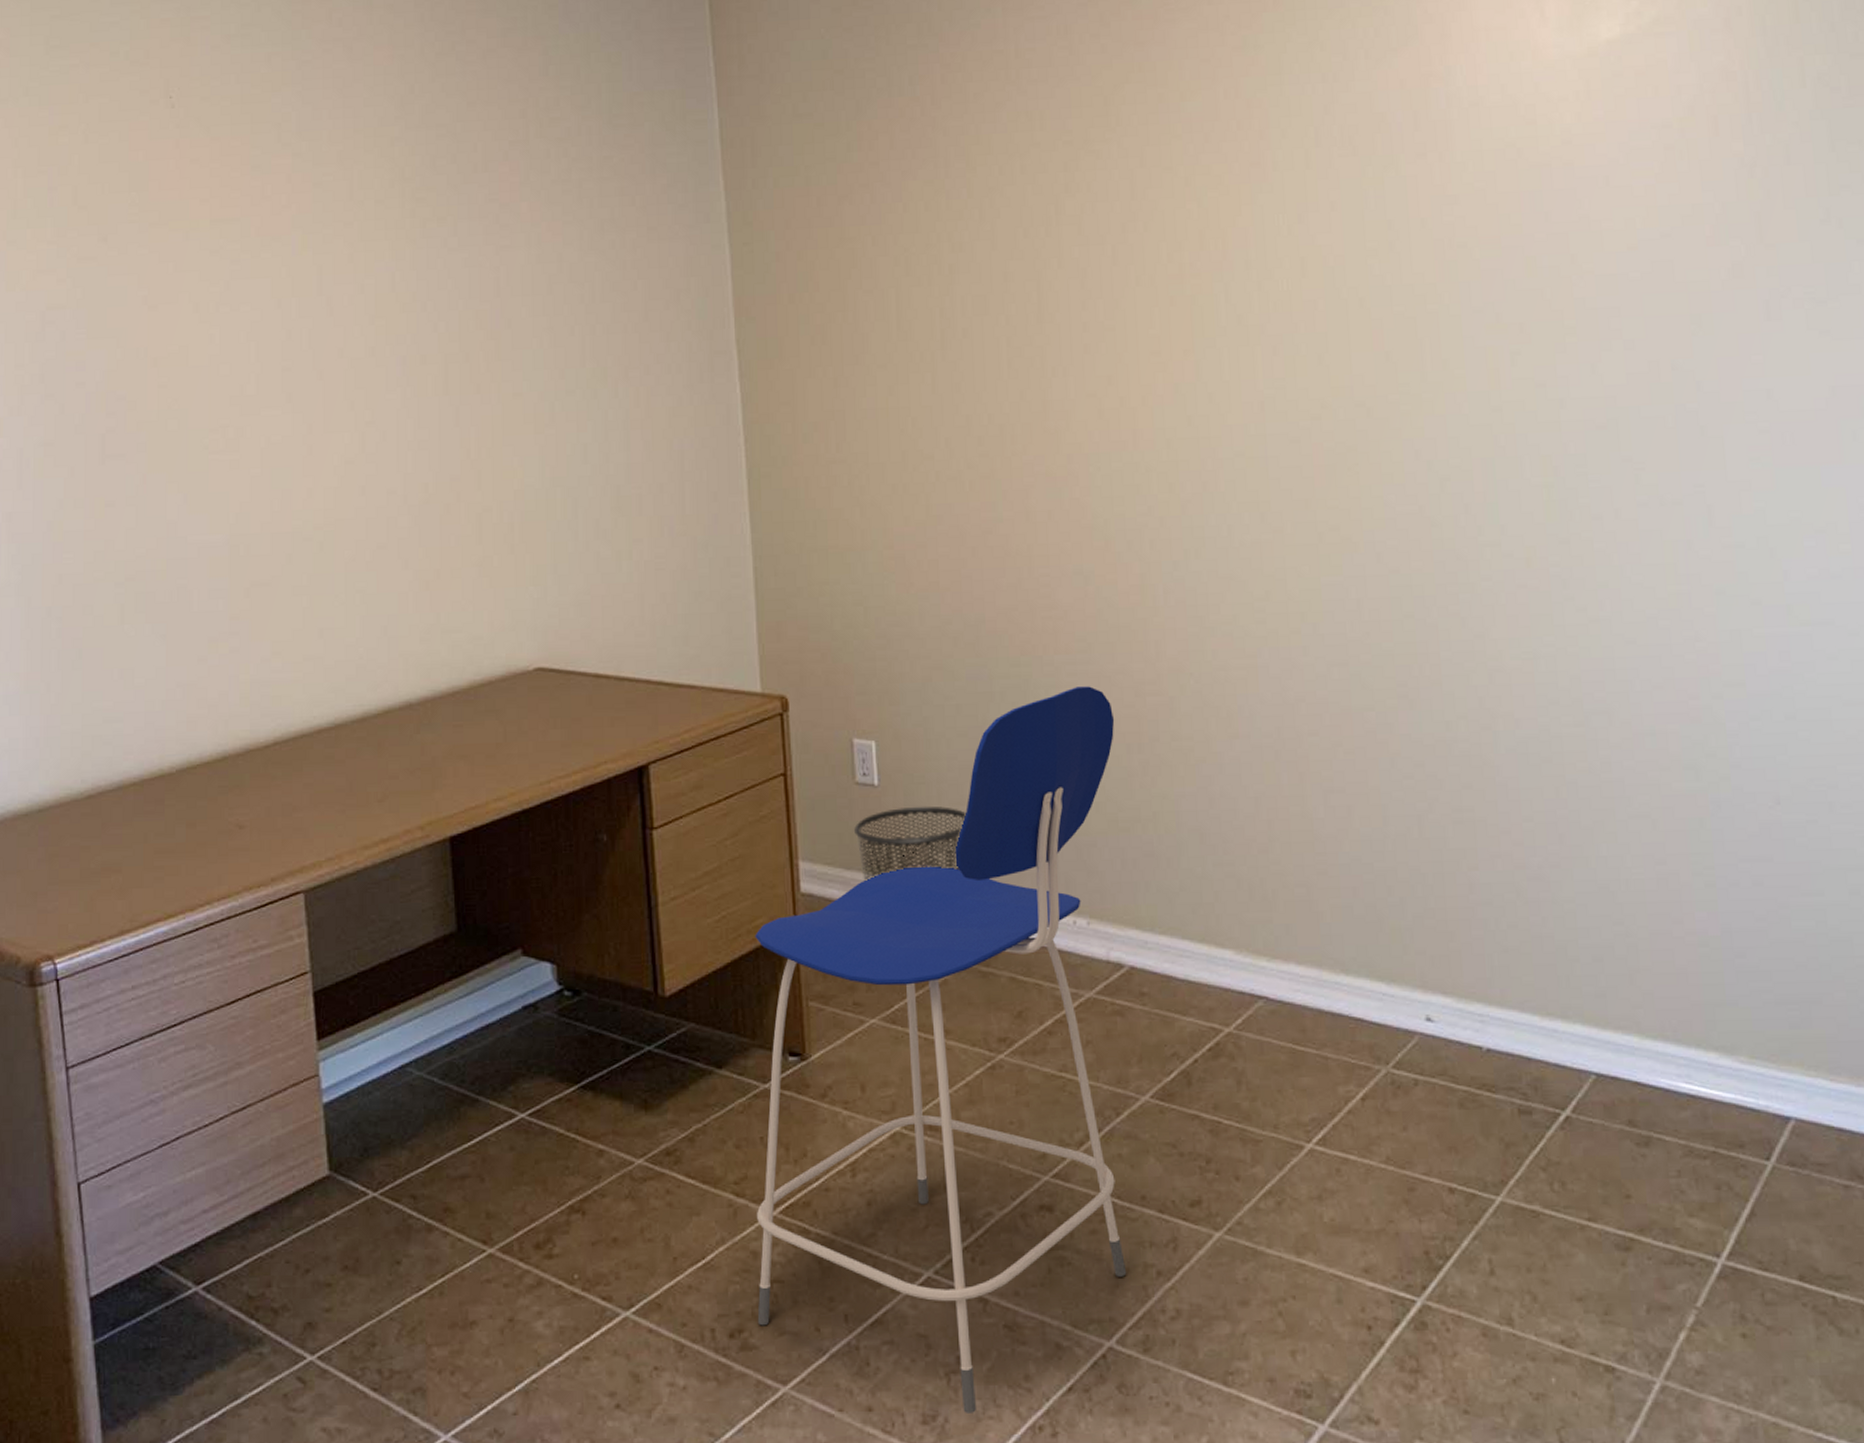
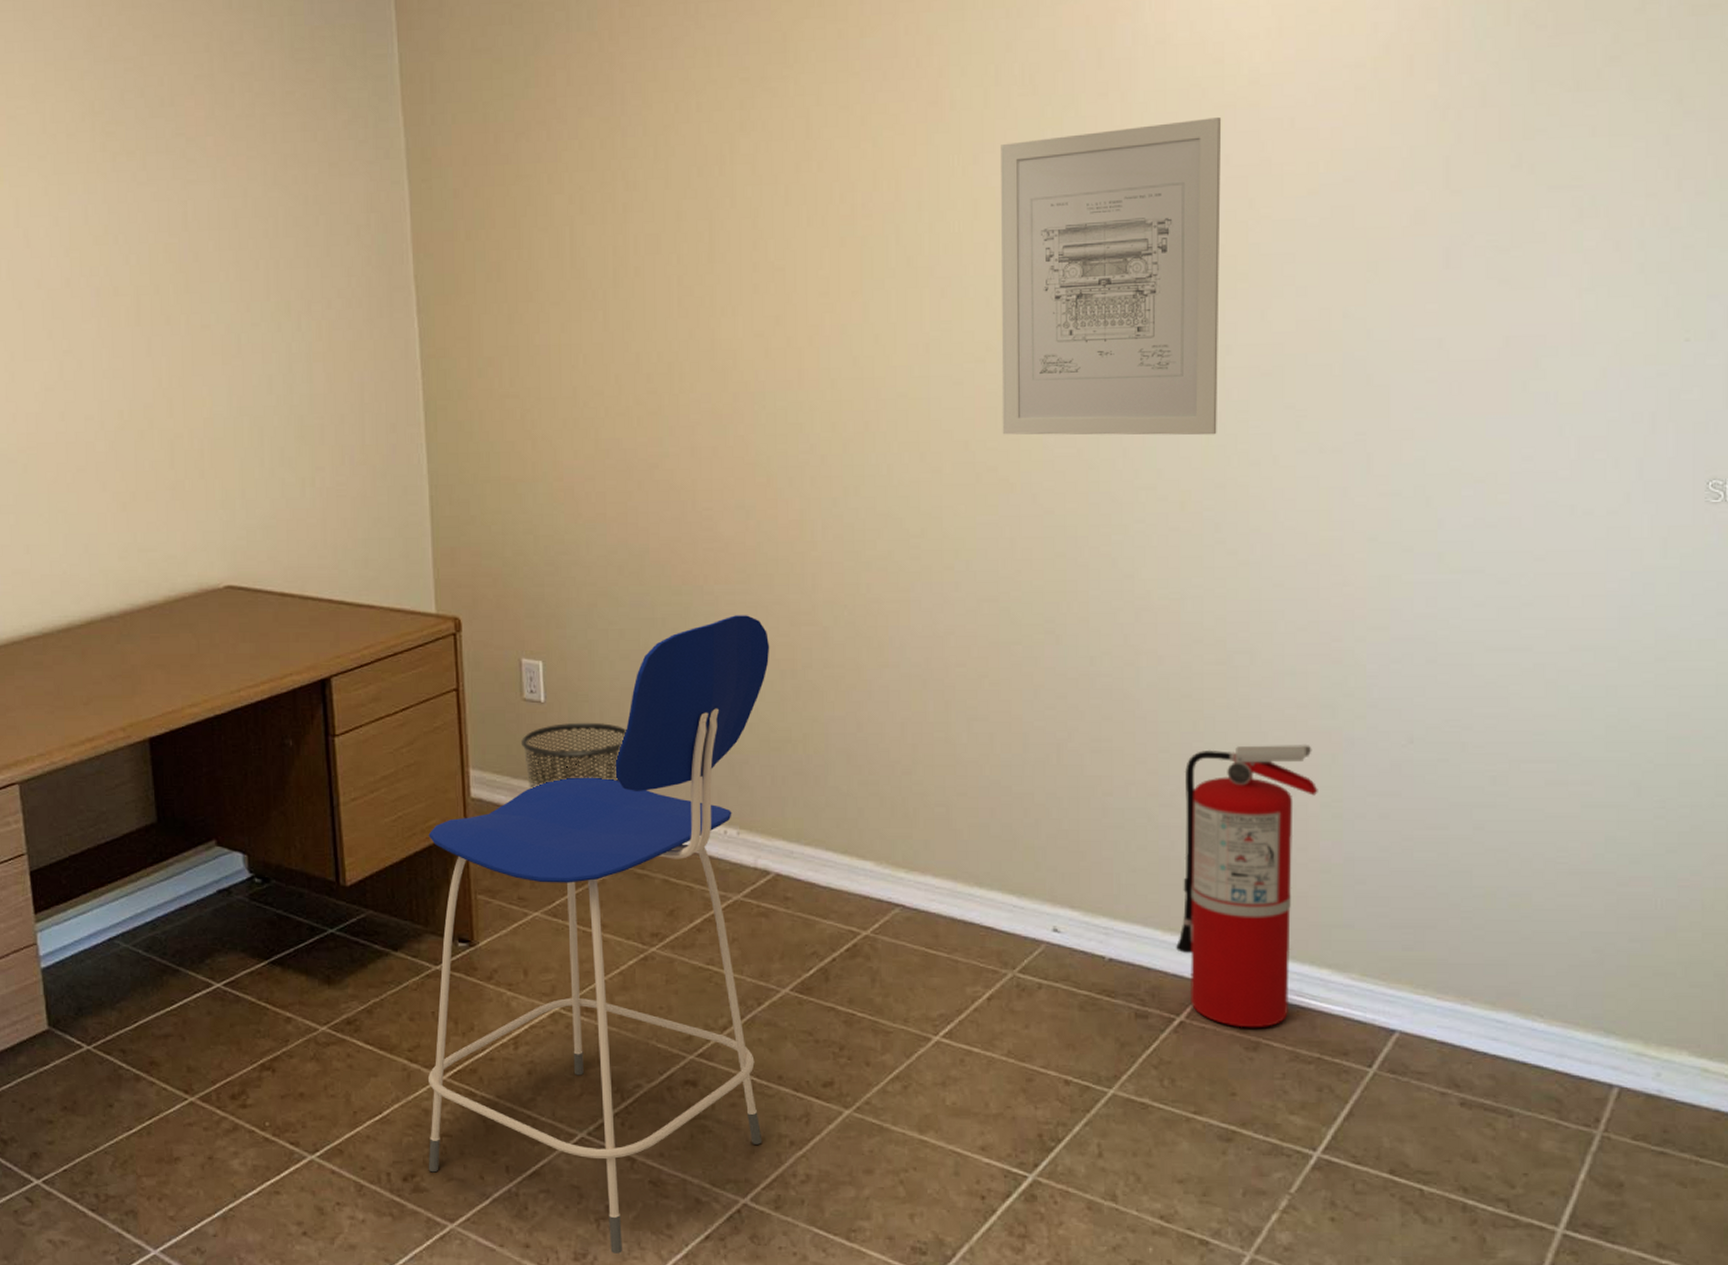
wall art: none [1324,176,1557,493] -> present [1001,118,1222,436]
fire extinguisher: none [1550,808,1689,1121] -> present [1175,743,1318,1028]

